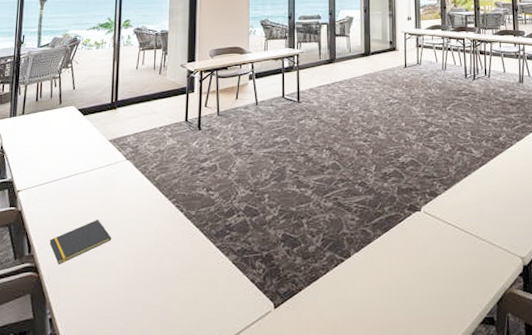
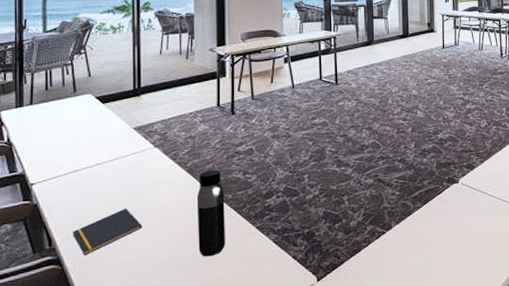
water bottle: none [161,184,188,274] -> present [196,169,225,257]

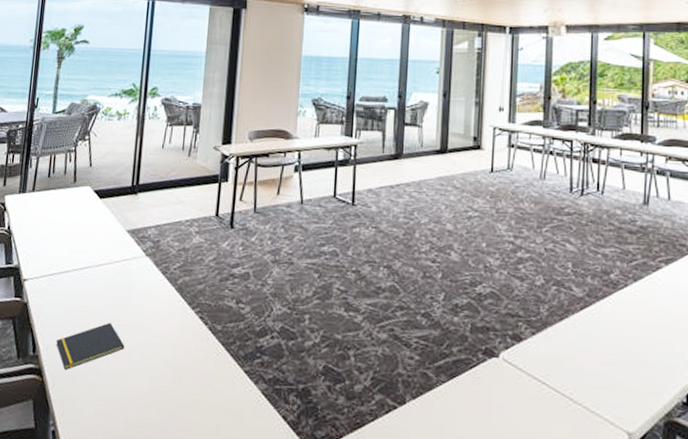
water bottle: present [196,169,225,257] -> none [179,292,214,398]

